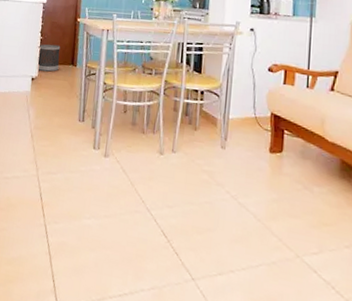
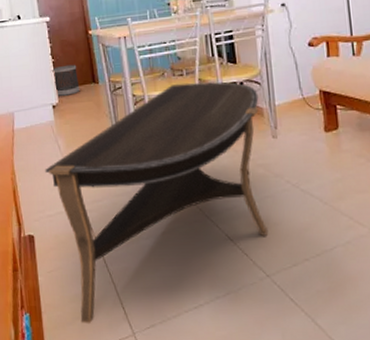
coffee table: none [11,80,216,290] -> present [45,82,269,324]

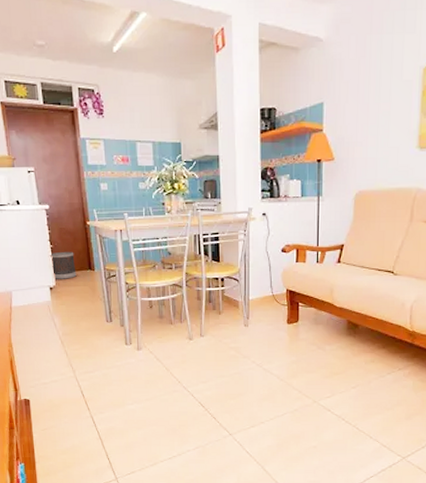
coffee table: present [45,82,269,324] -> none [41,275,236,472]

